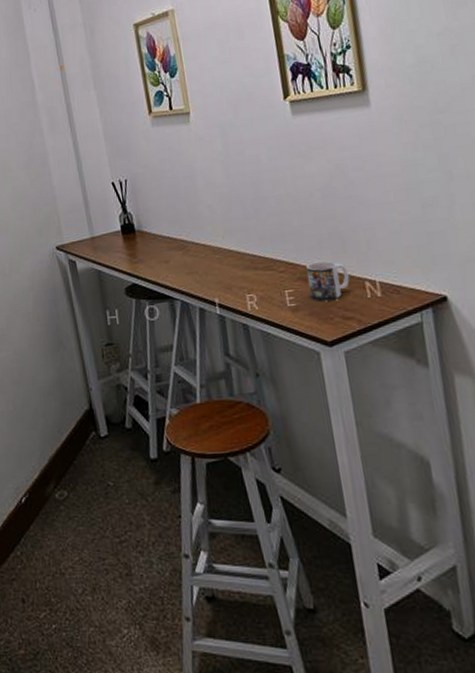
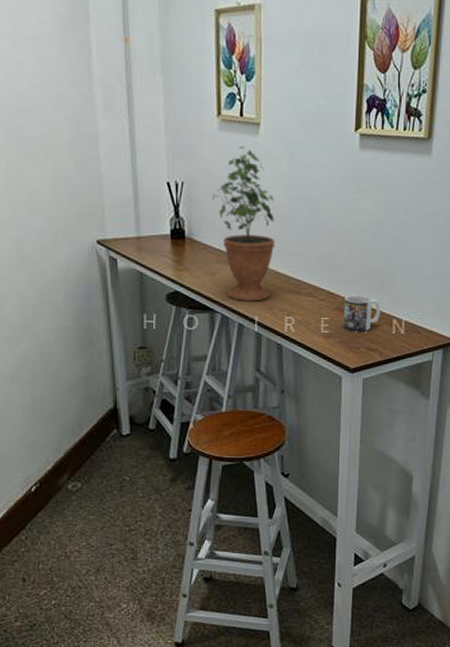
potted plant: none [154,136,227,285] -> present [212,146,275,302]

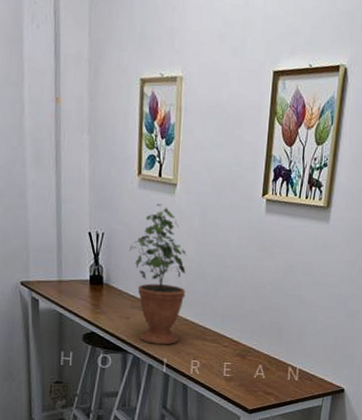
mug: present [343,294,380,332] -> none [243,343,278,377]

